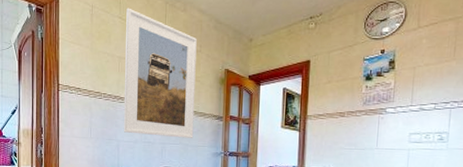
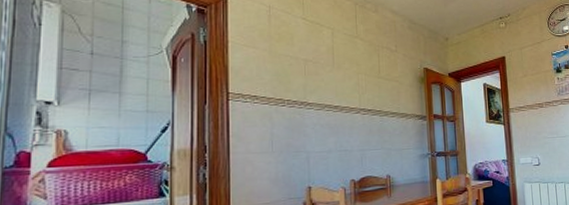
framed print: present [123,8,197,138] -> none [311,9,396,143]

